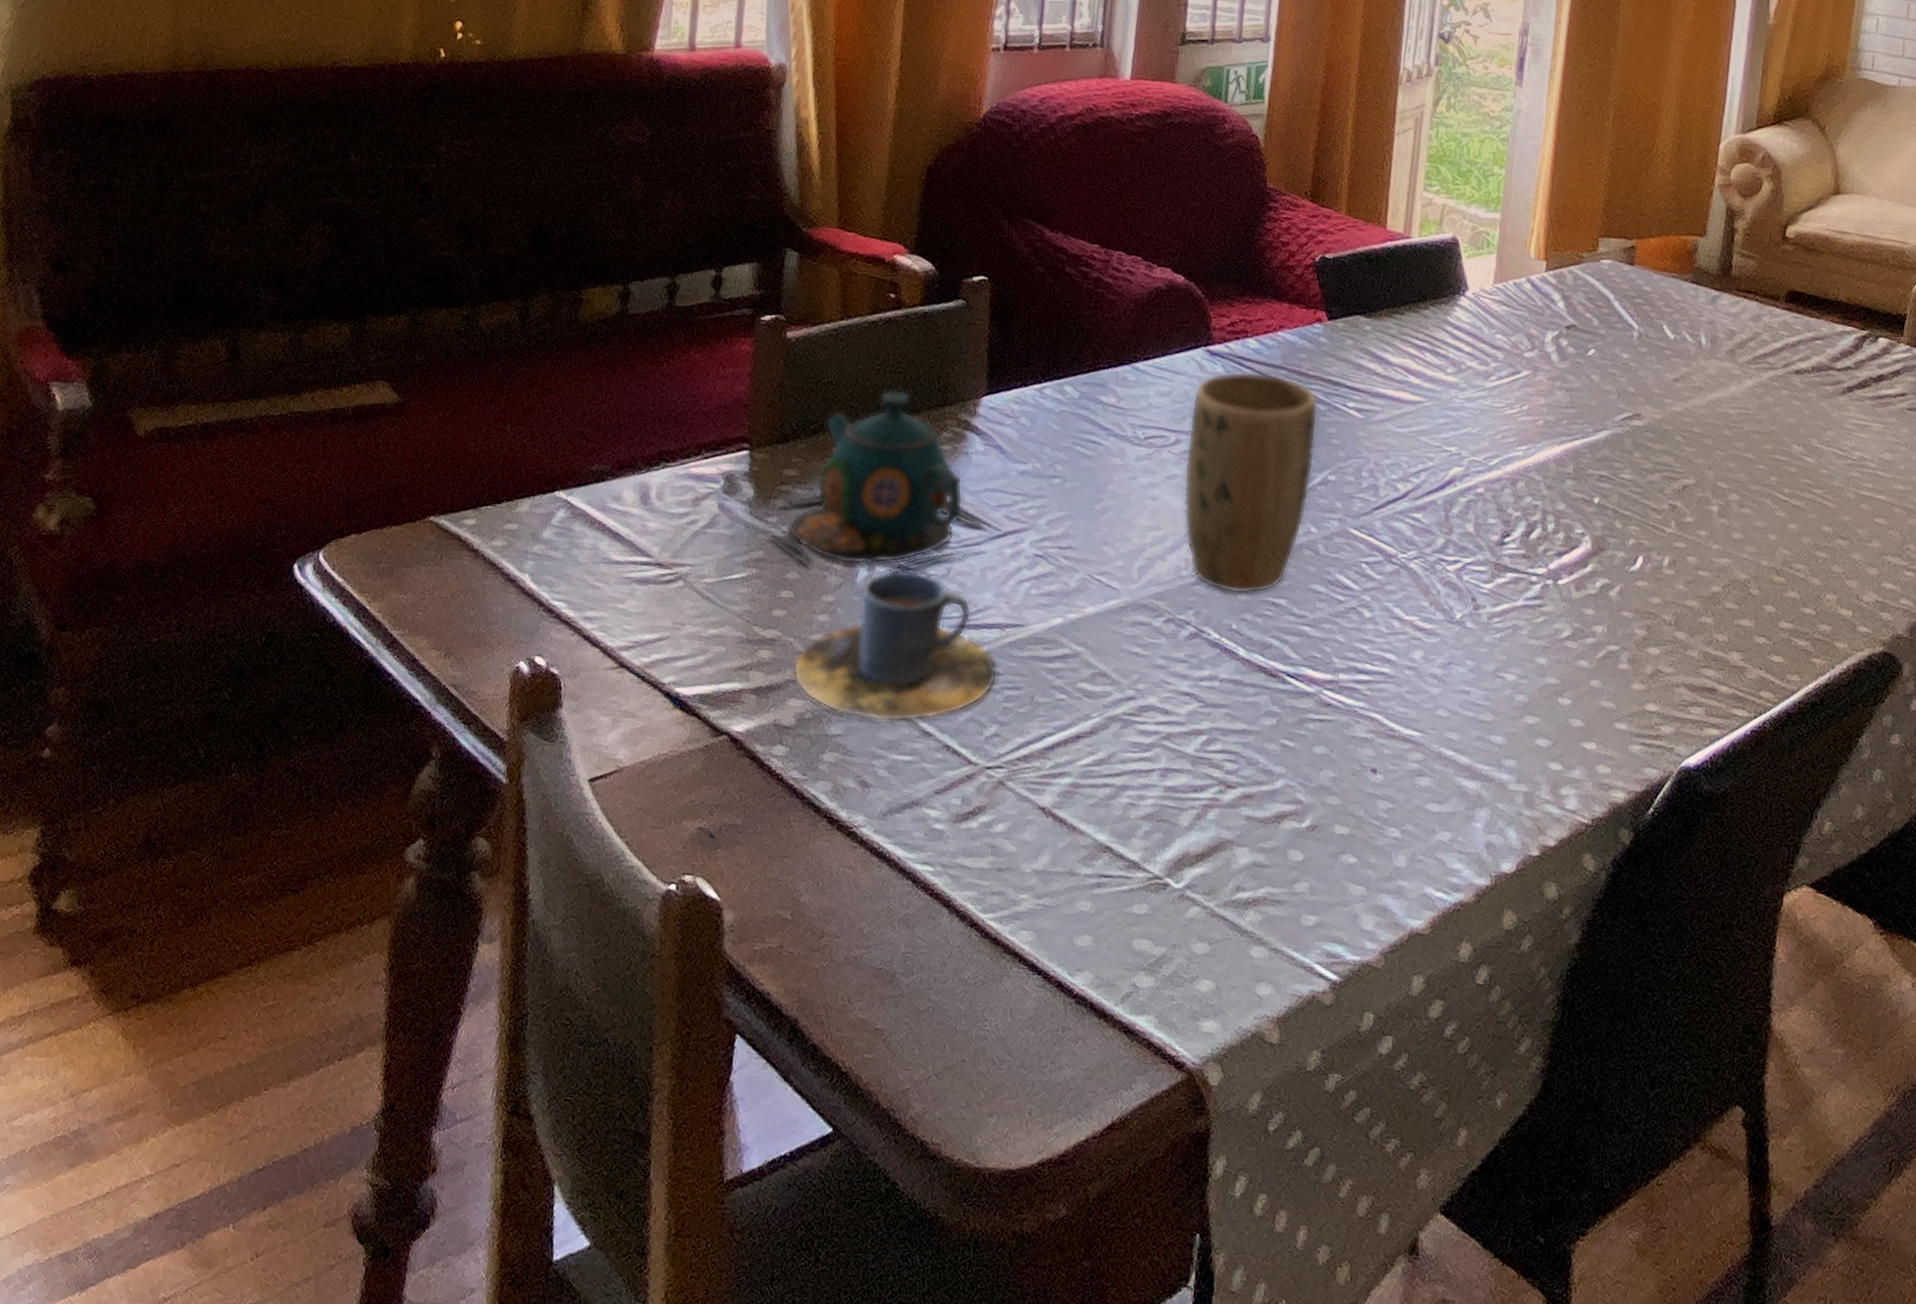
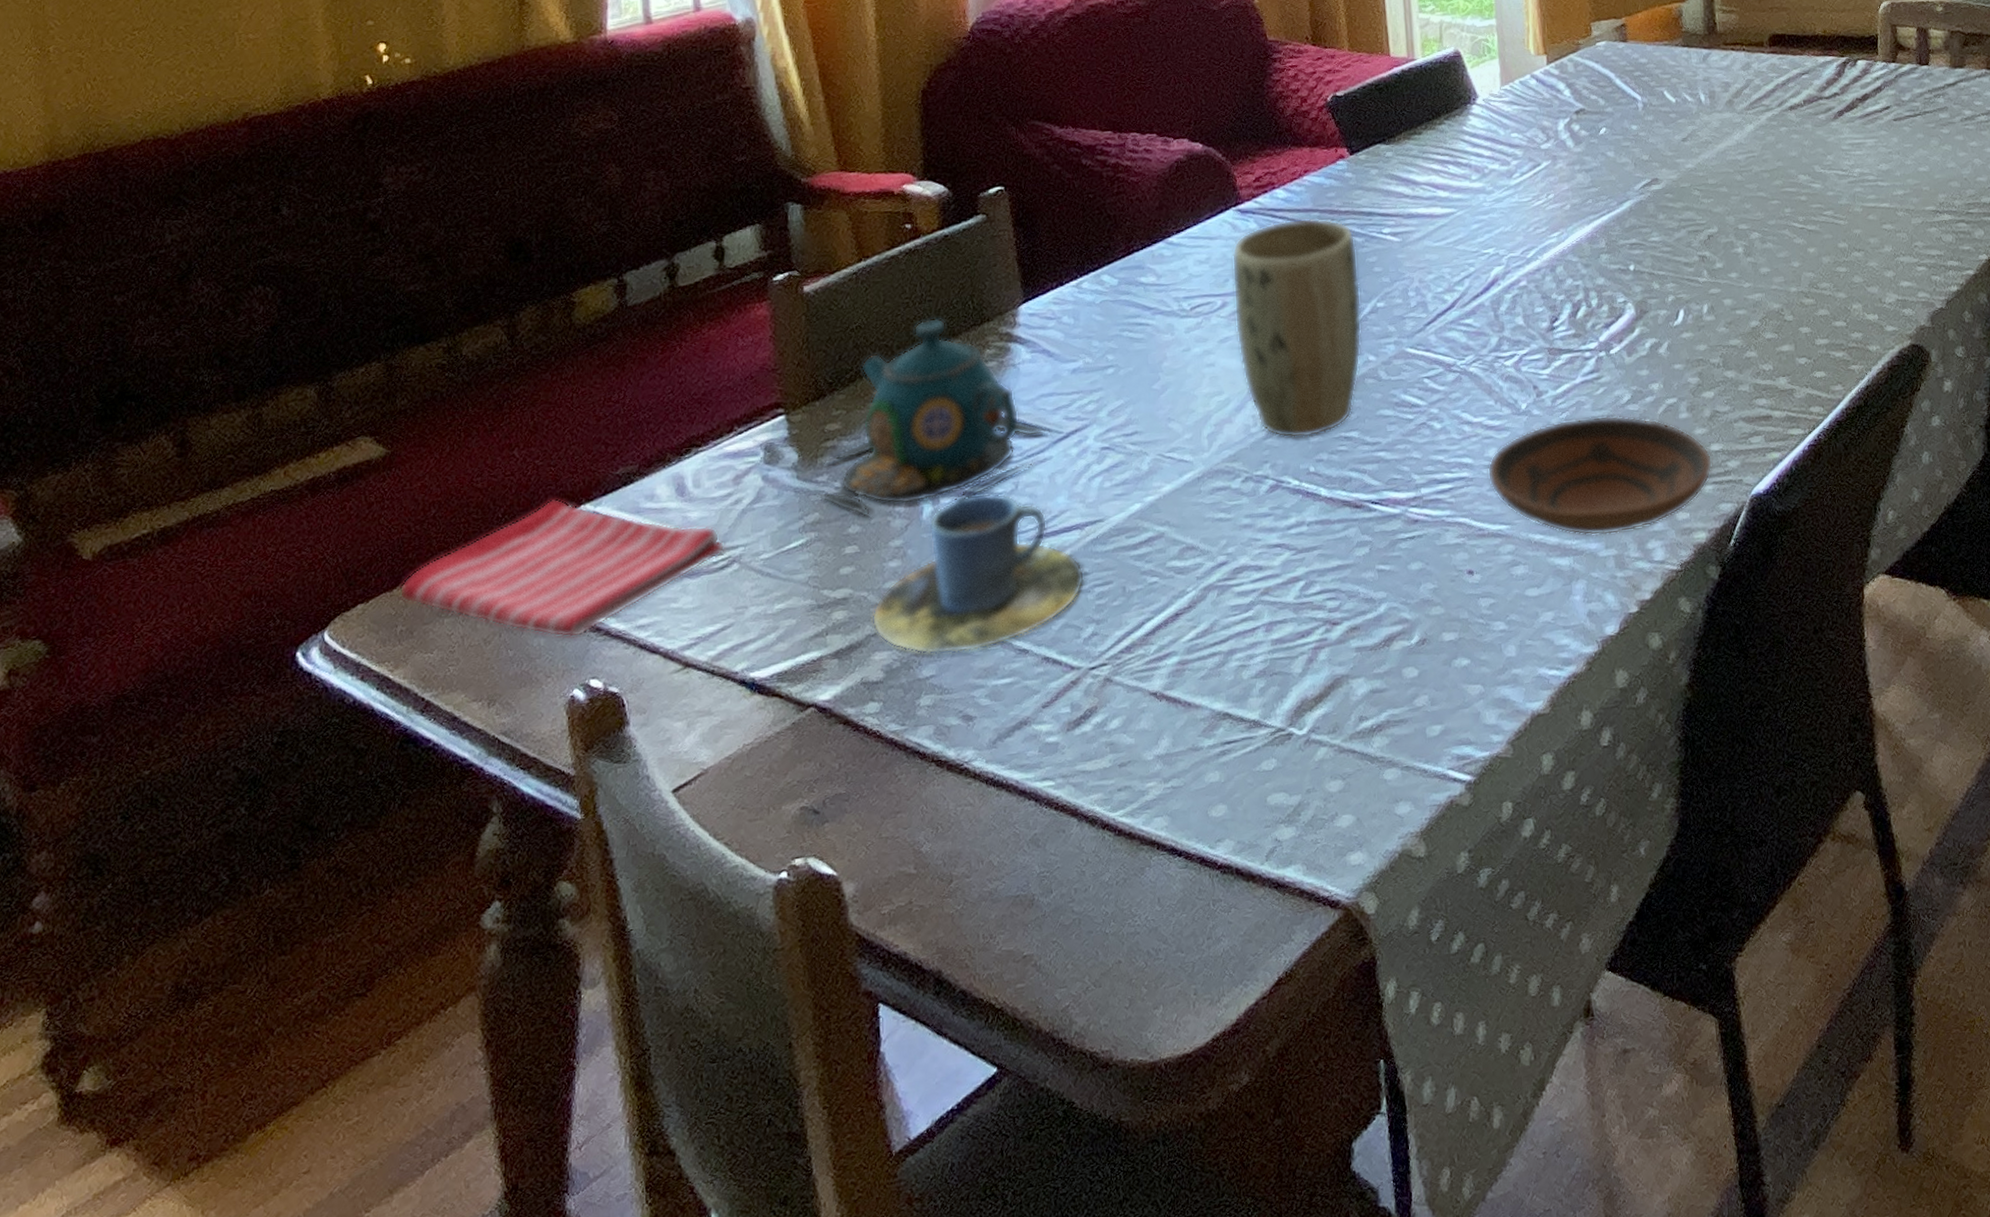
dish towel: none [387,478,675,614] -> present [399,498,725,638]
bowl: none [1408,640,1646,772] -> present [1487,415,1713,536]

